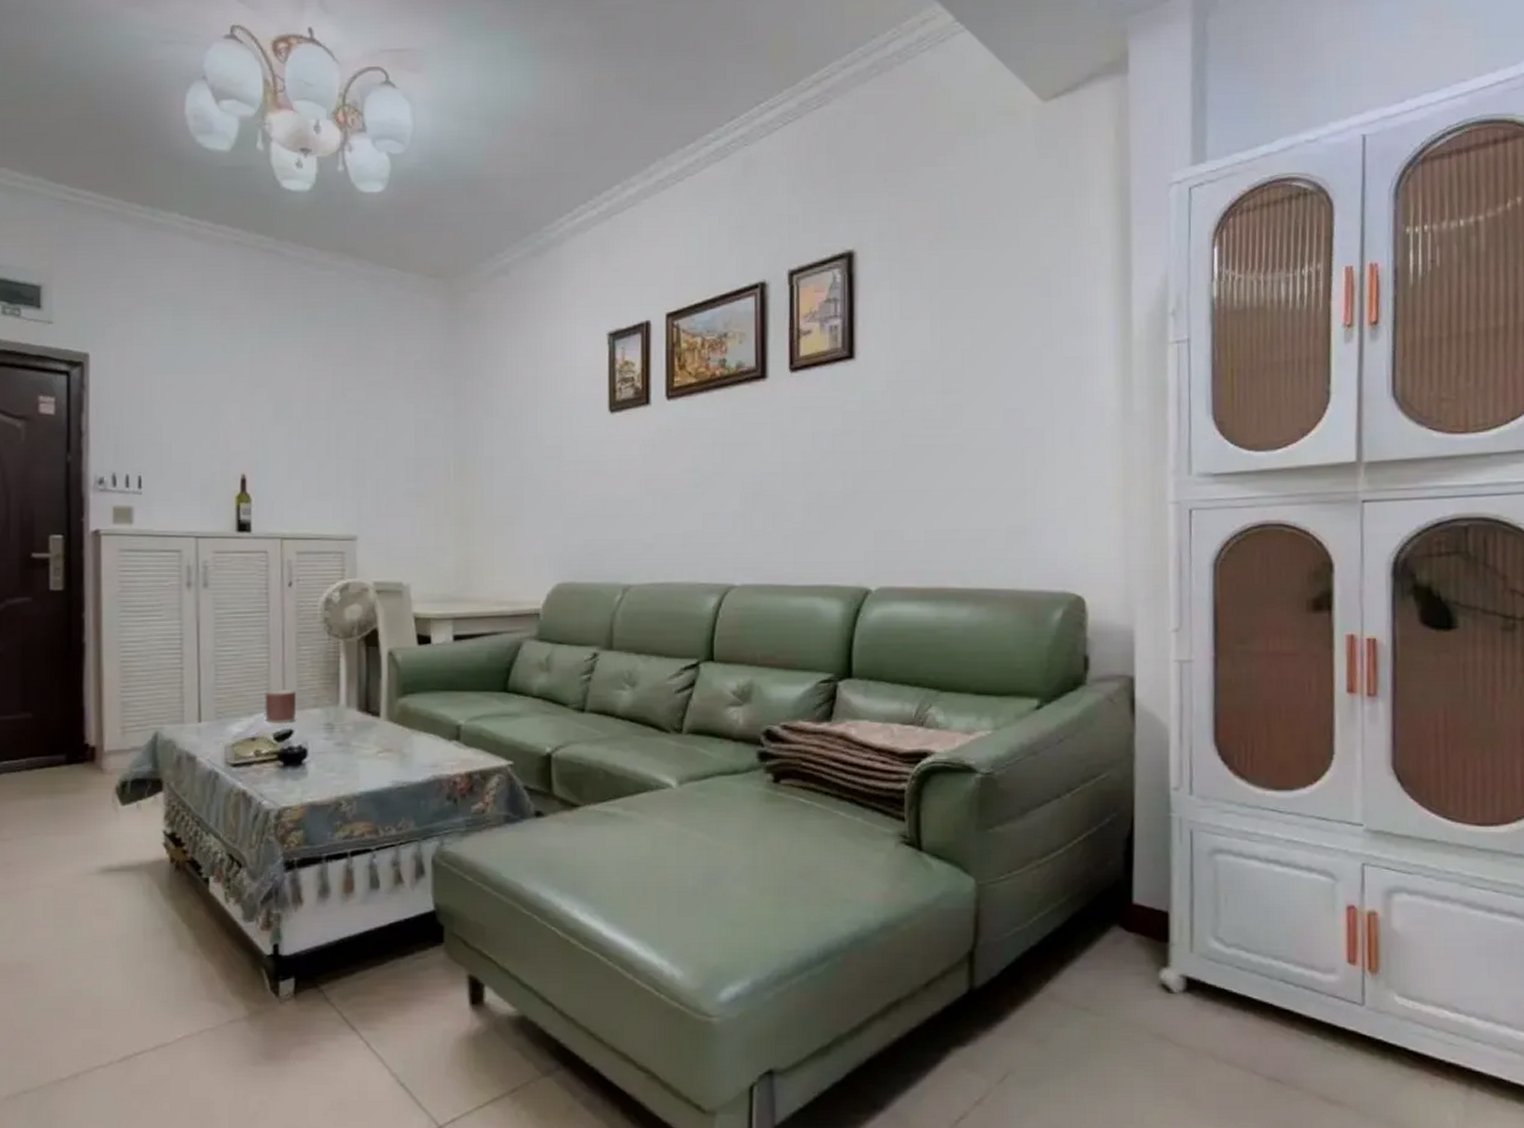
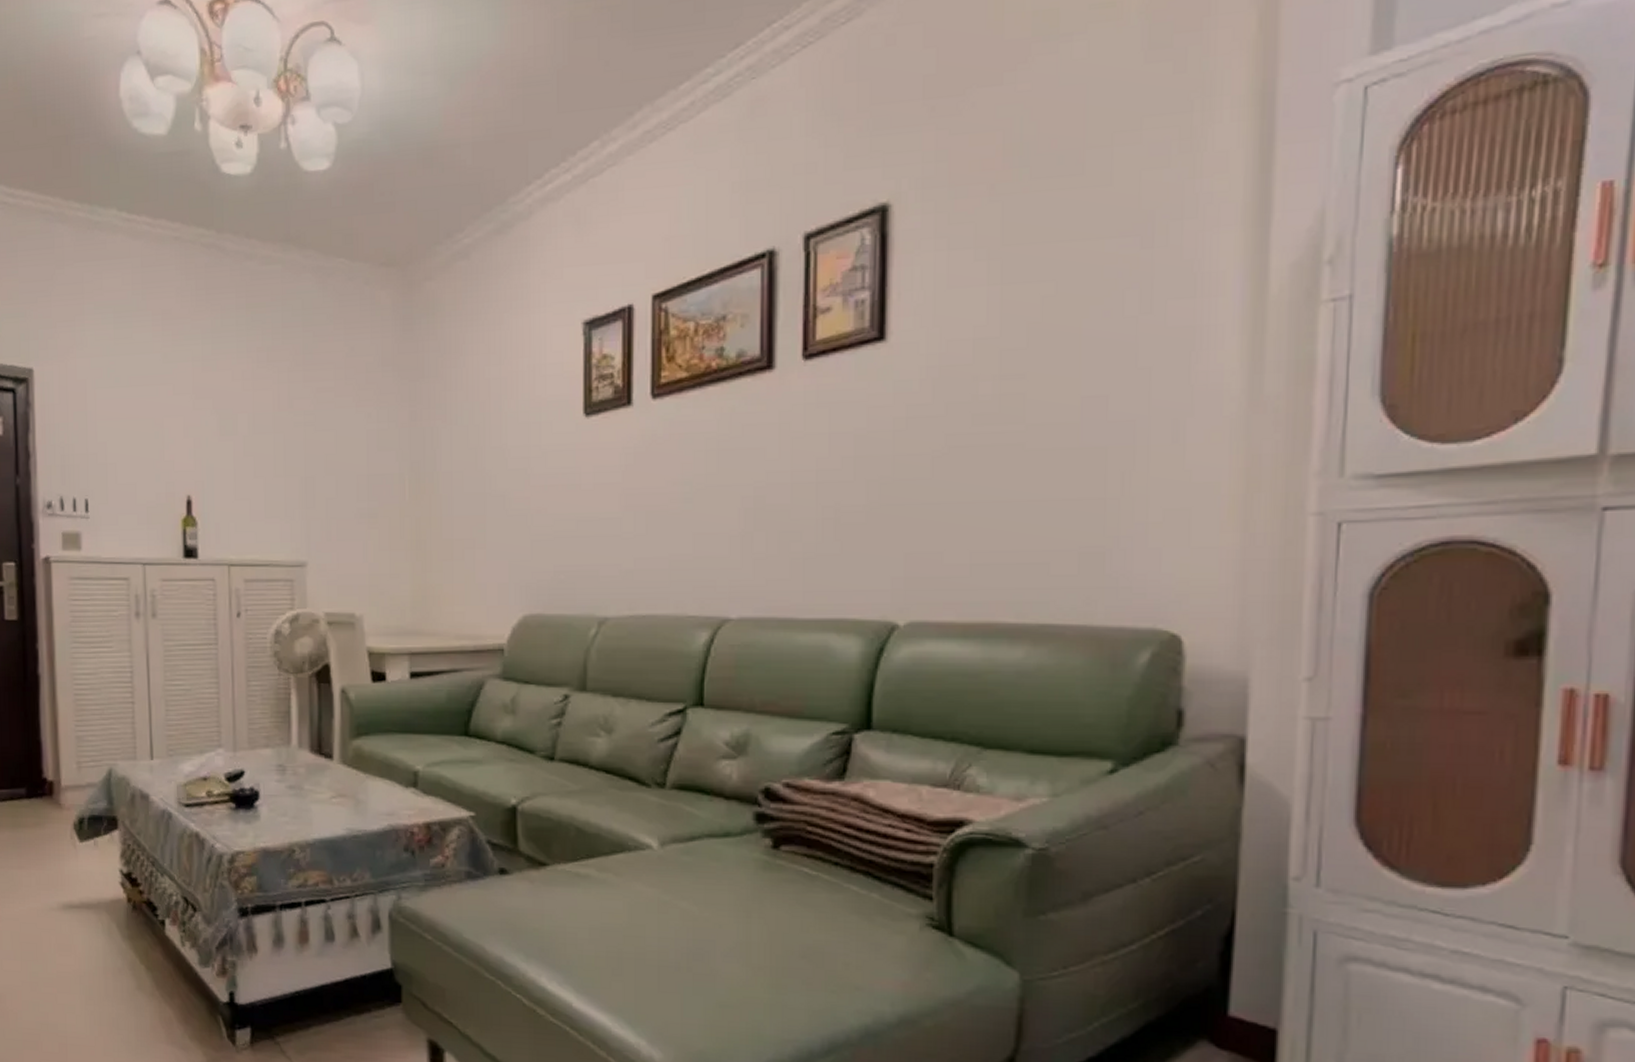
mug: present [265,690,297,725] -> none [215,728,248,765]

